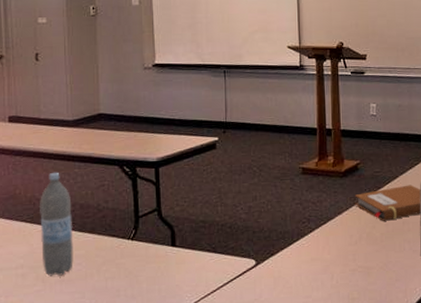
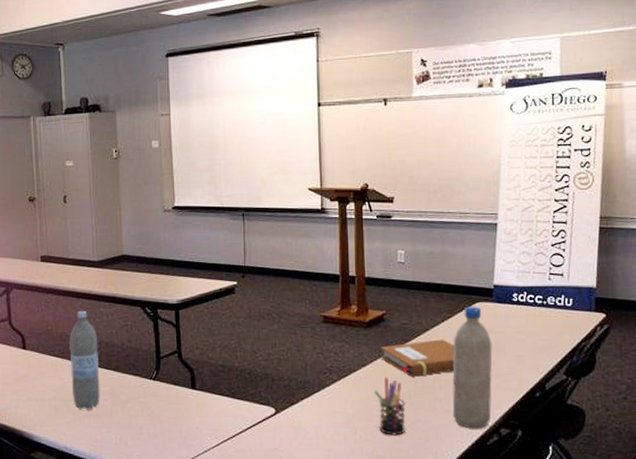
pen holder: none [349,222,379,278] -> present [373,377,406,436]

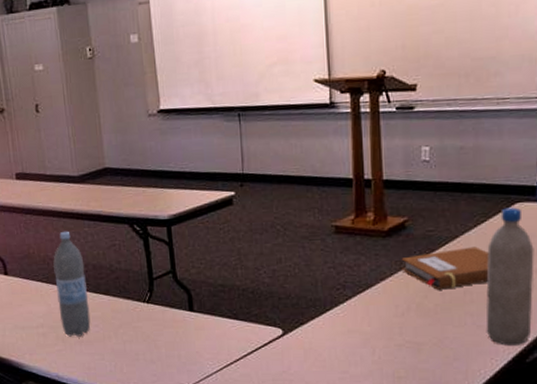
pen holder: present [373,377,406,436] -> none [394,291,432,355]

